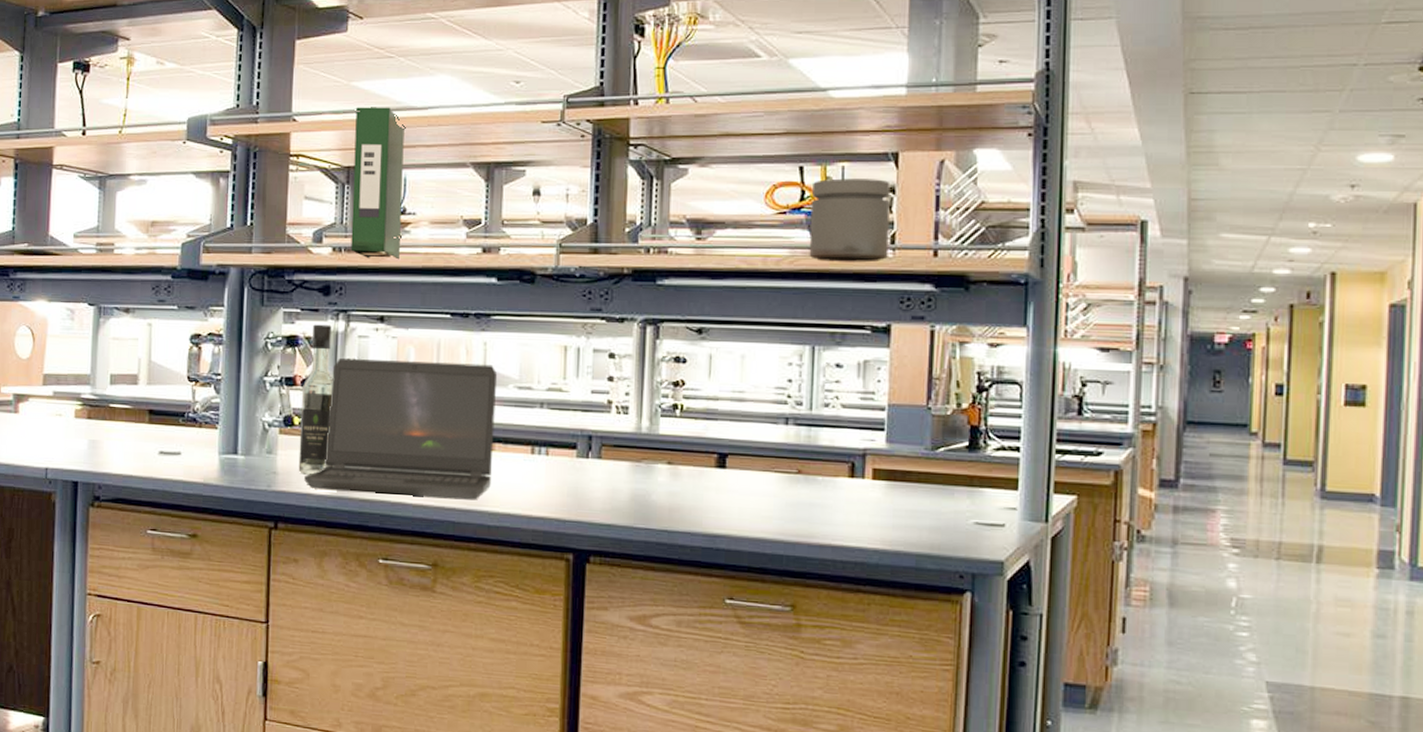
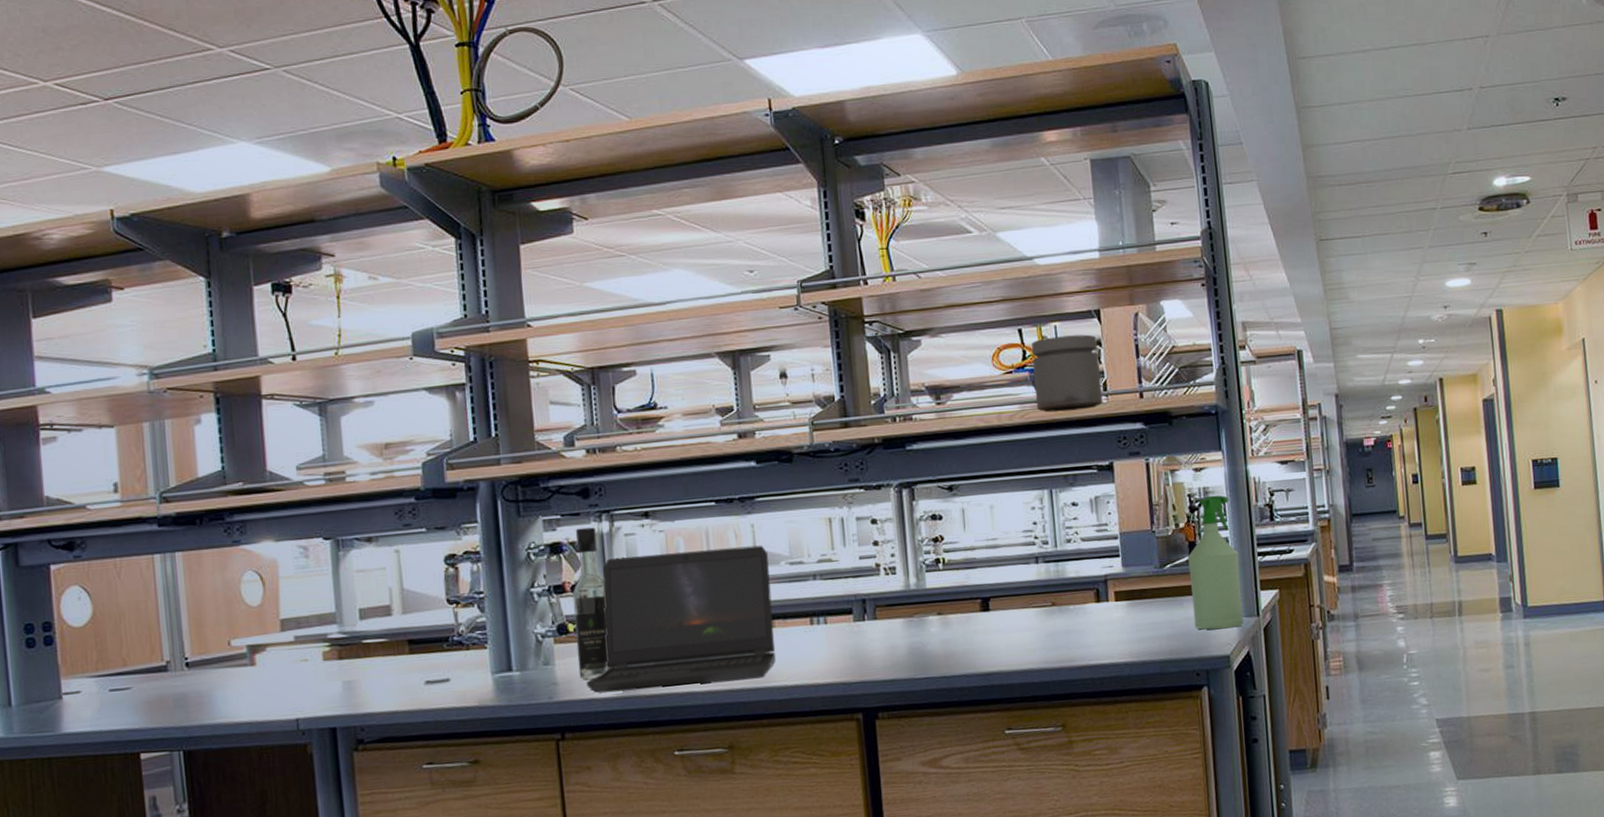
binder: present [350,107,405,260] -> none [592,305,656,457]
spray bottle: none [964,376,1032,531] -> present [1187,495,1244,630]

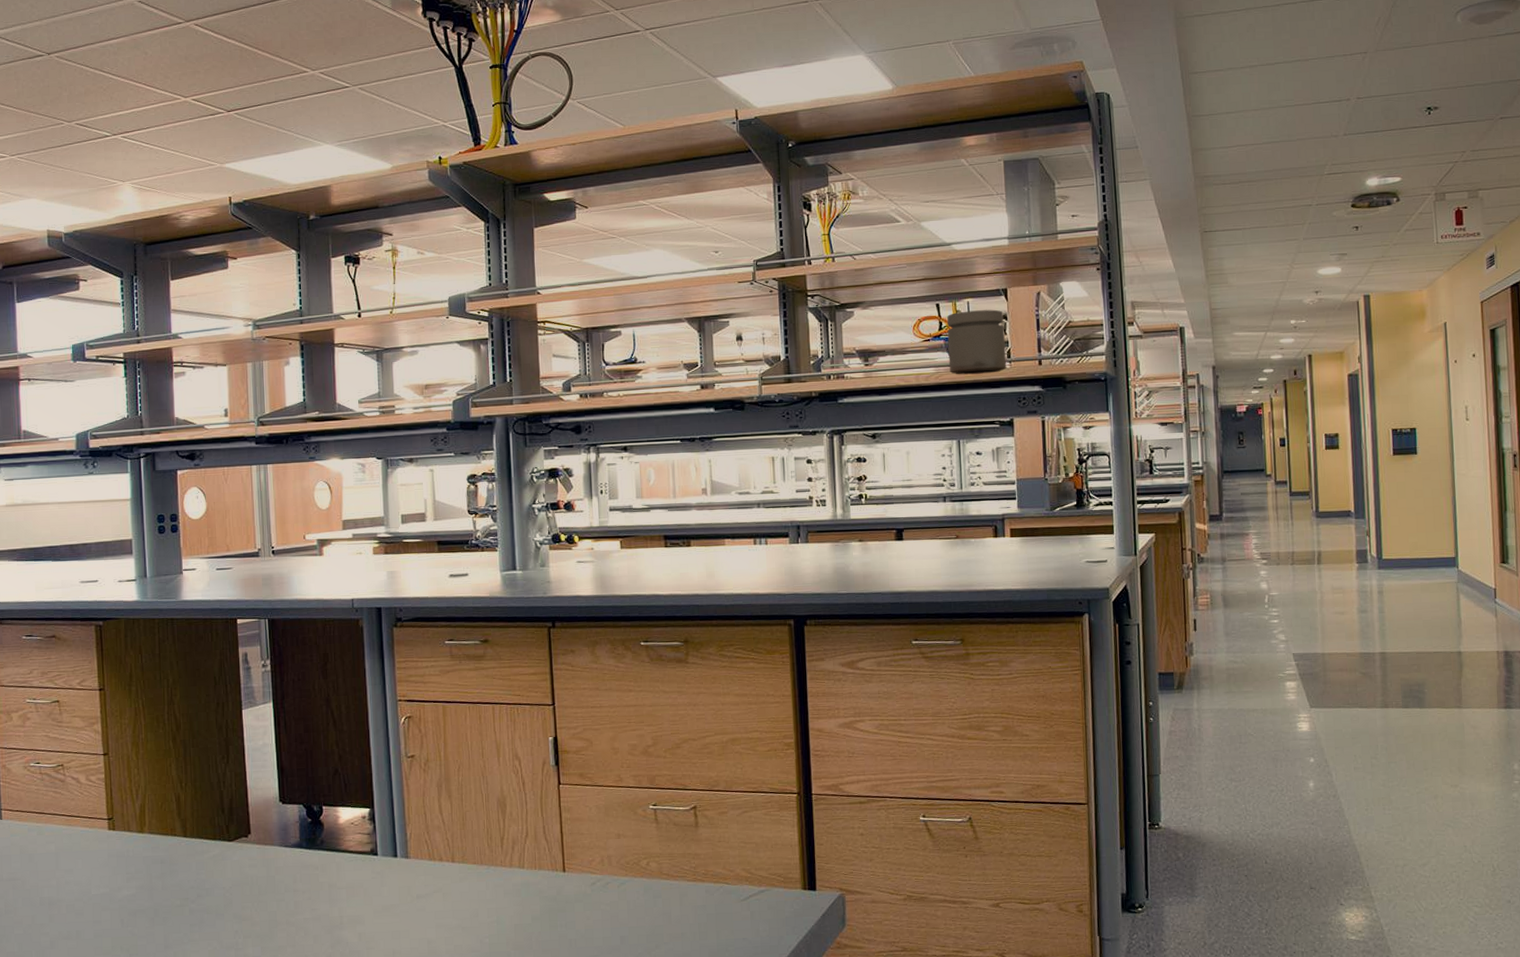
bottle: present [572,527,615,681] -> none [565,457,596,581]
laptop computer: present [587,545,776,694] -> none [574,477,725,592]
spray bottle: present [1187,495,1244,630] -> none [1075,450,1123,565]

